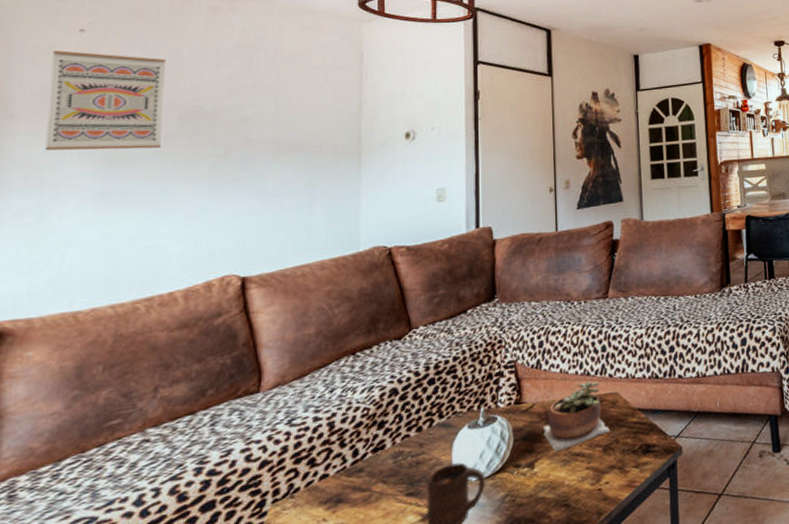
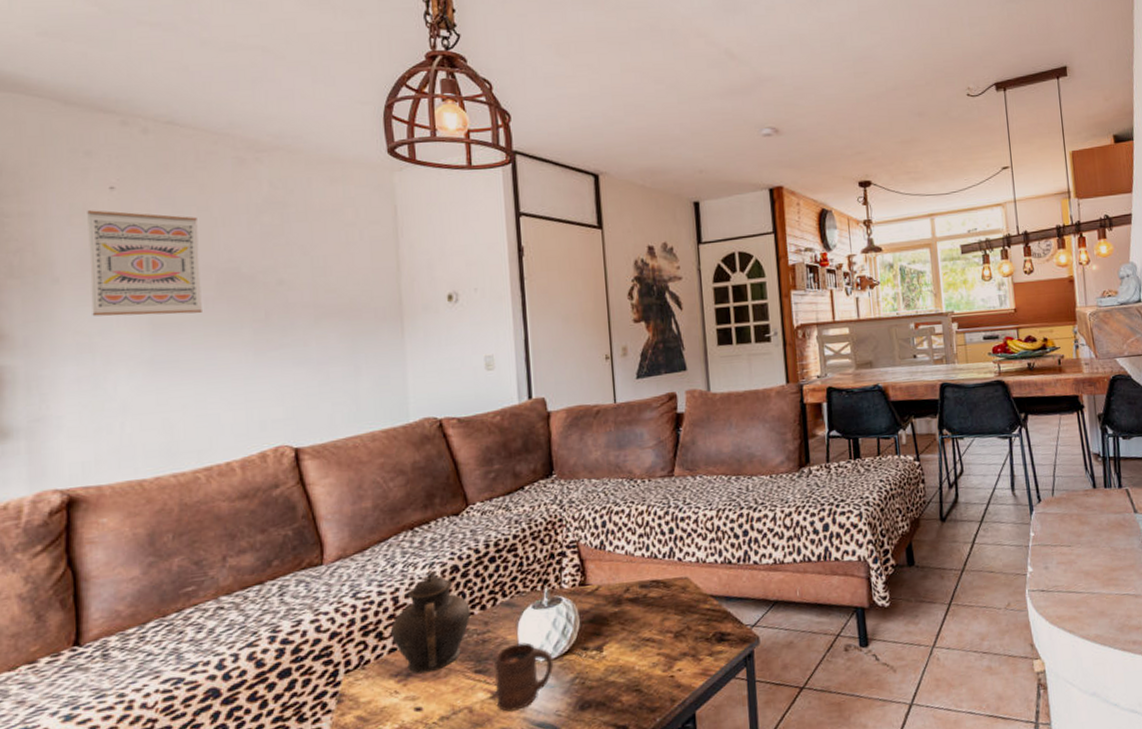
teapot: none [324,394,406,501] -> present [391,570,471,675]
succulent plant: present [543,380,610,451] -> none [610,563,681,635]

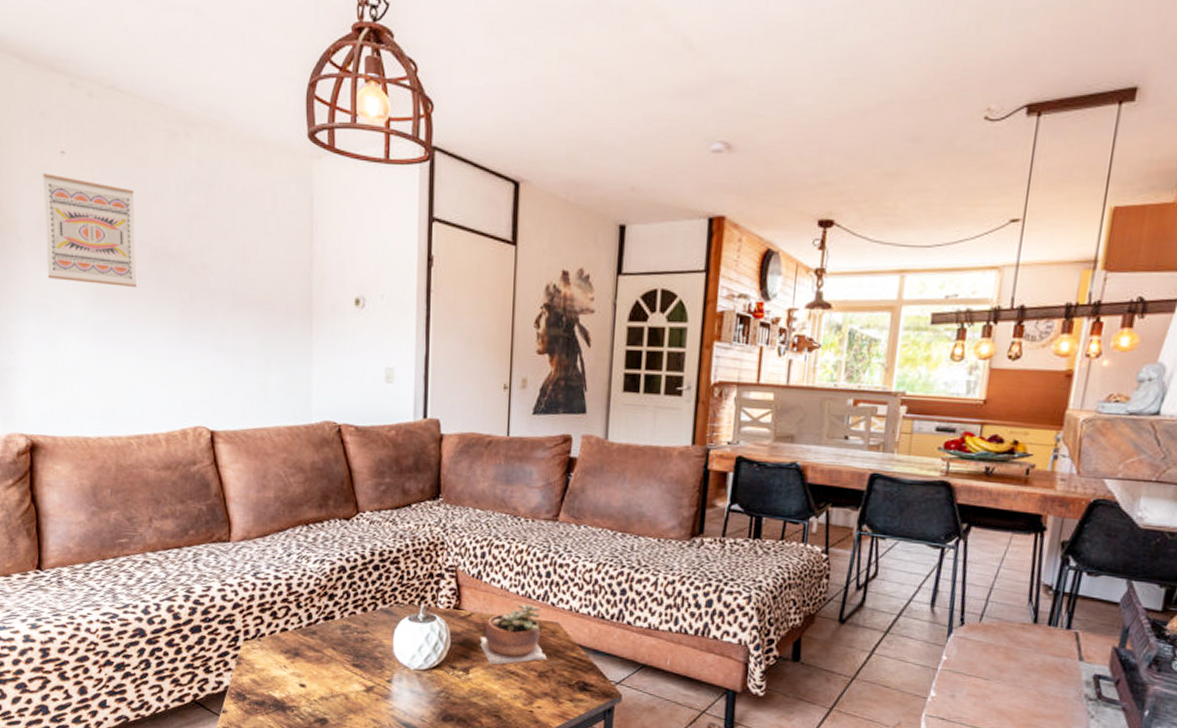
teapot: present [391,570,471,675] -> none [284,566,353,657]
cup: present [494,642,554,713] -> none [369,648,423,708]
succulent plant: none [610,563,681,635] -> present [480,603,547,664]

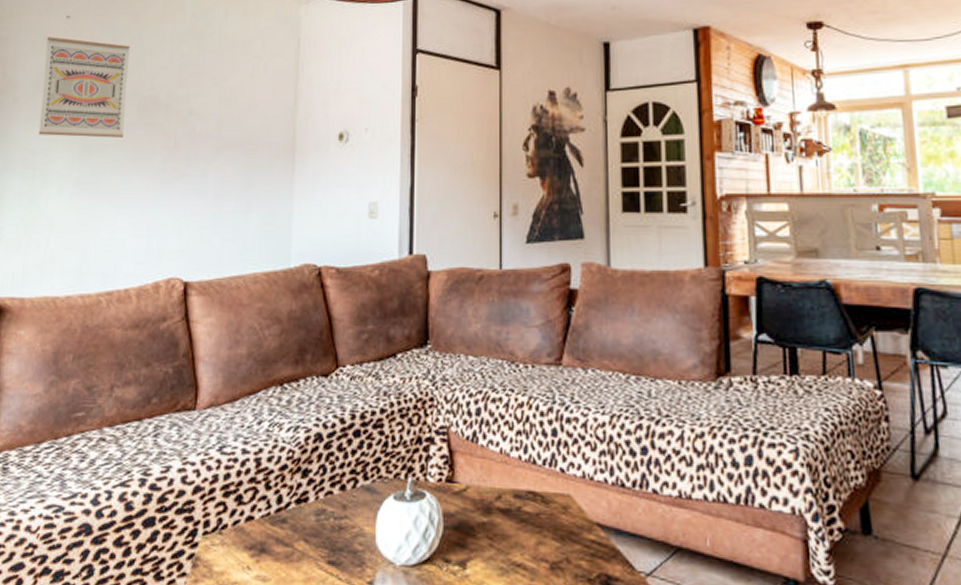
succulent plant: present [480,603,547,664] -> none [478,470,559,554]

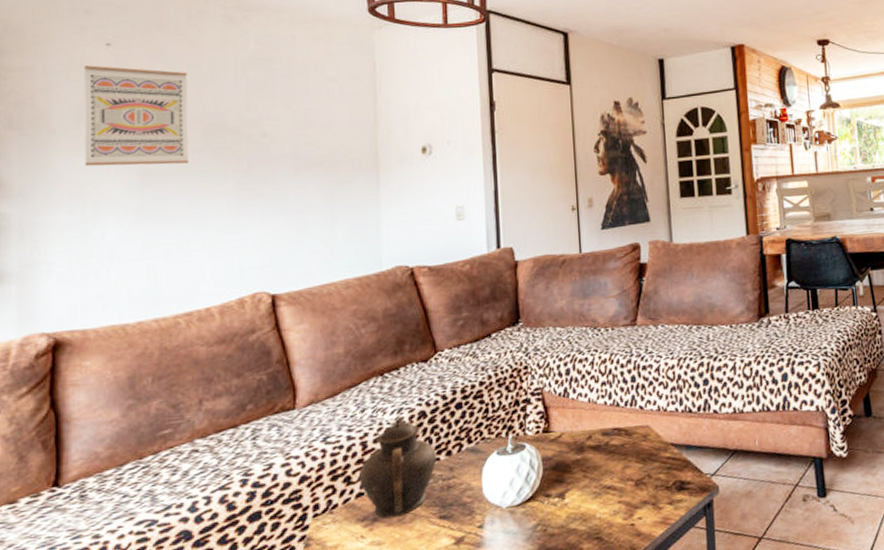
teapot: none [250,435,330,553] -> present [359,415,436,520]

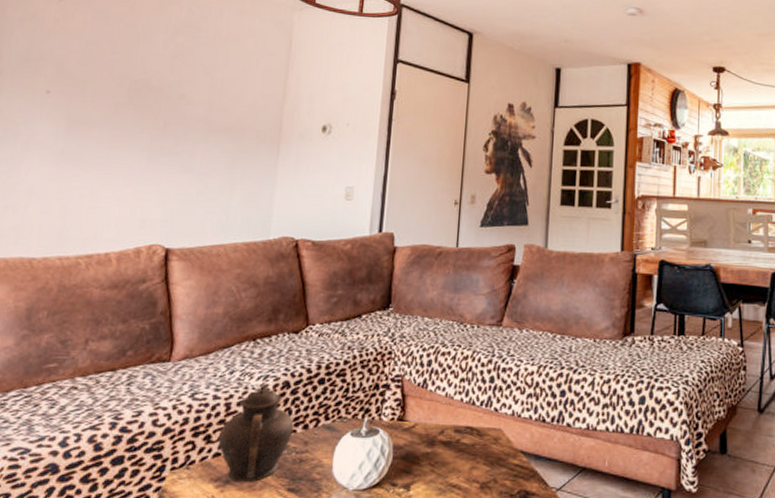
wall art: present [84,65,188,166] -> none [22,16,124,115]

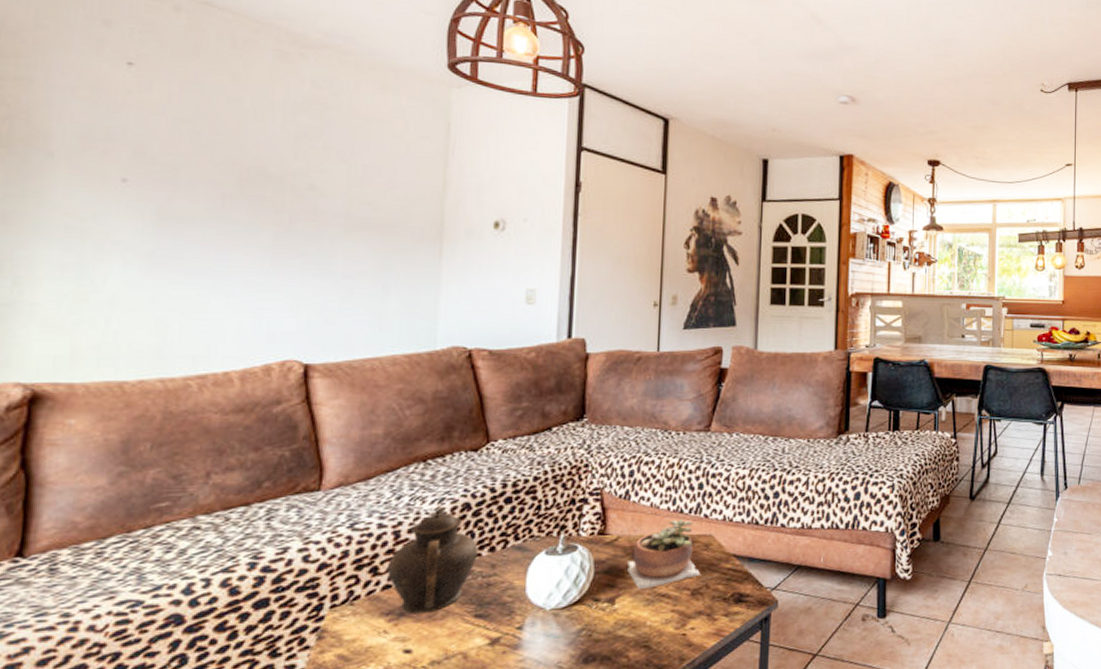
succulent plant: none [422,410,489,478] -> present [627,518,700,589]

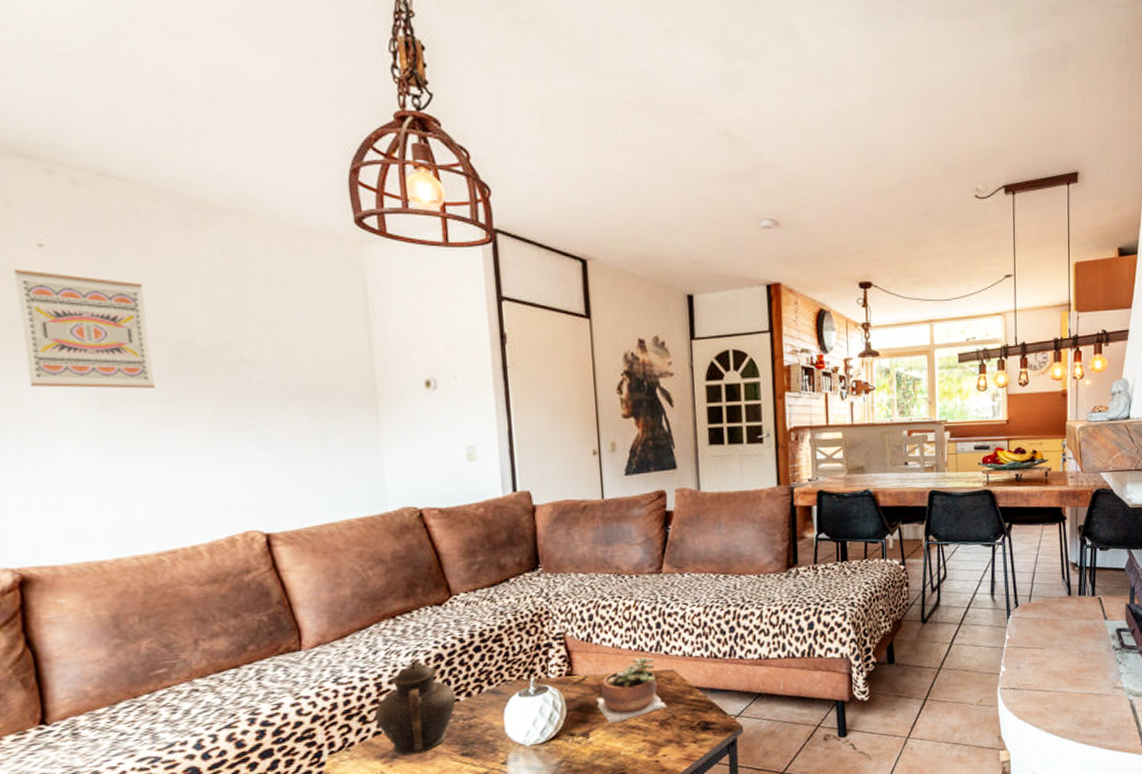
wall art: none [88,84,225,209] -> present [14,269,155,389]

